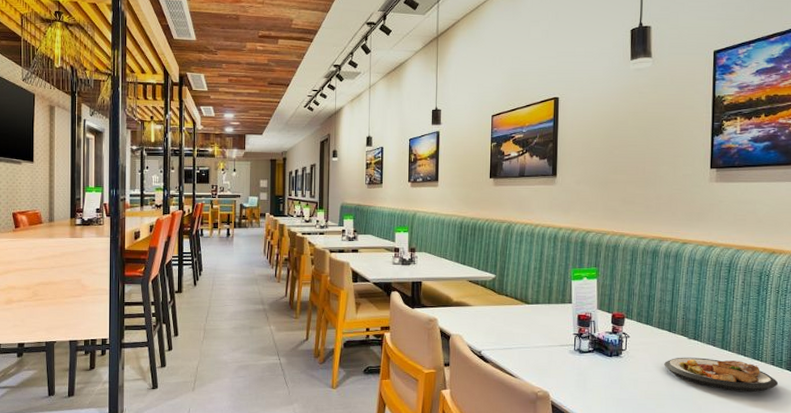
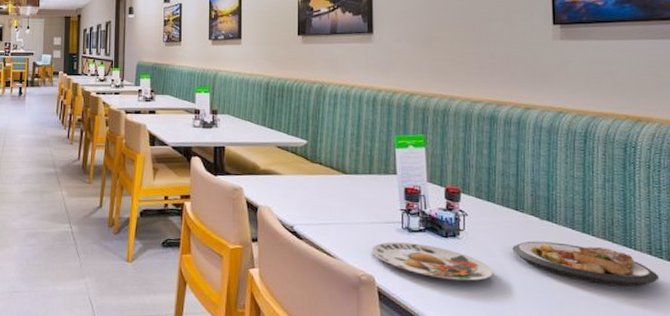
plate: none [547,362,647,393] -> present [371,242,493,281]

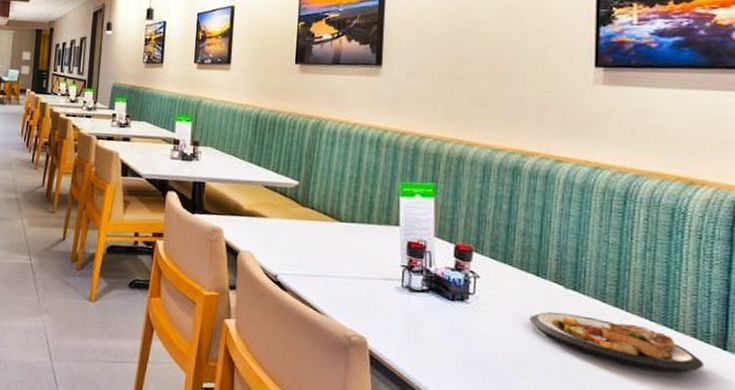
plate: present [371,242,493,281] -> none [365,300,505,352]

